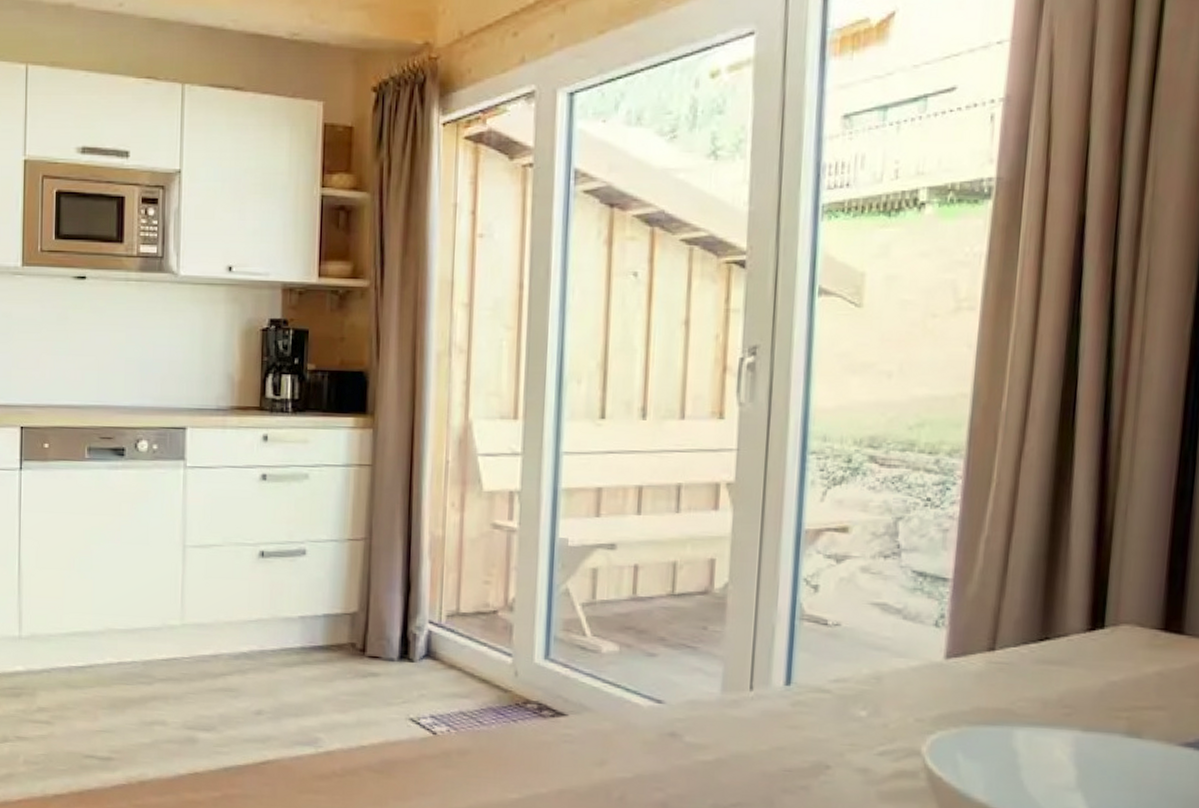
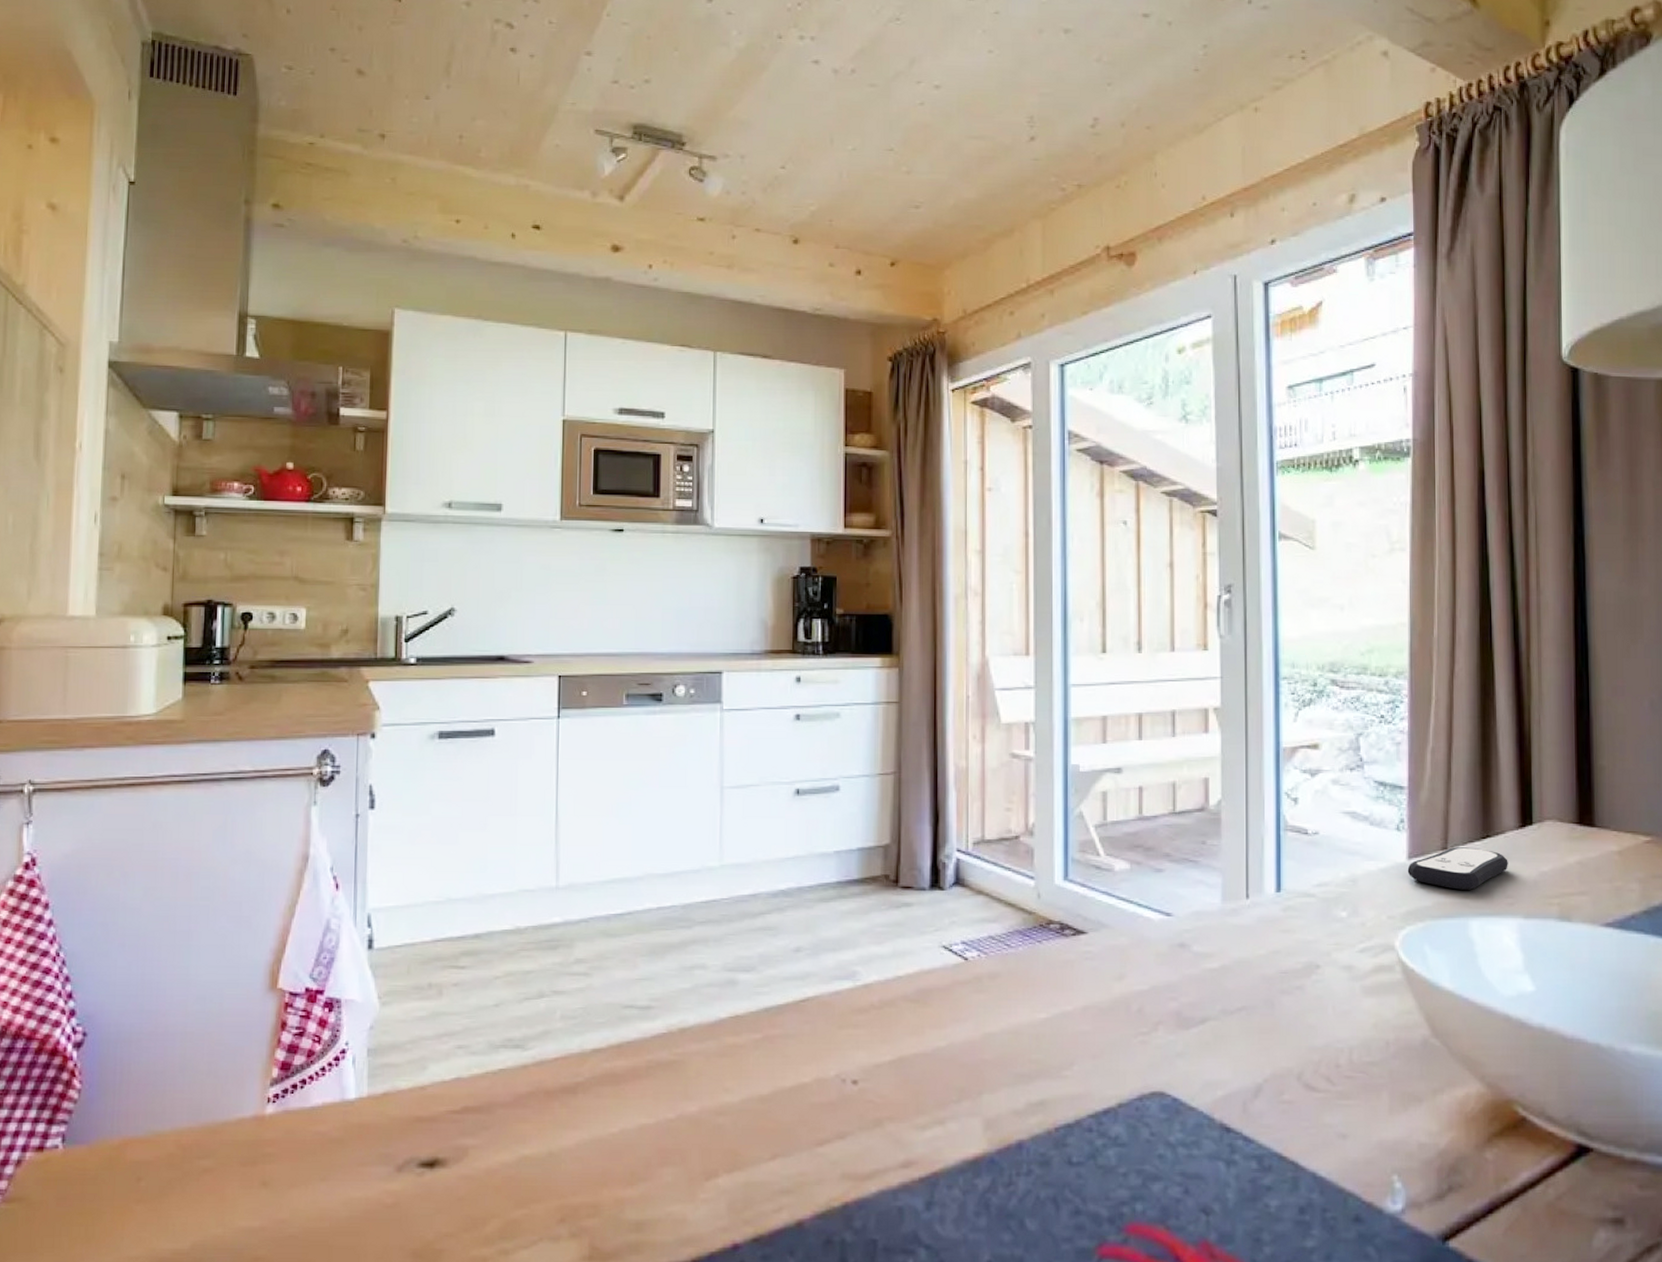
remote control: none [943,648,1070,696] -> present [1407,847,1508,890]

